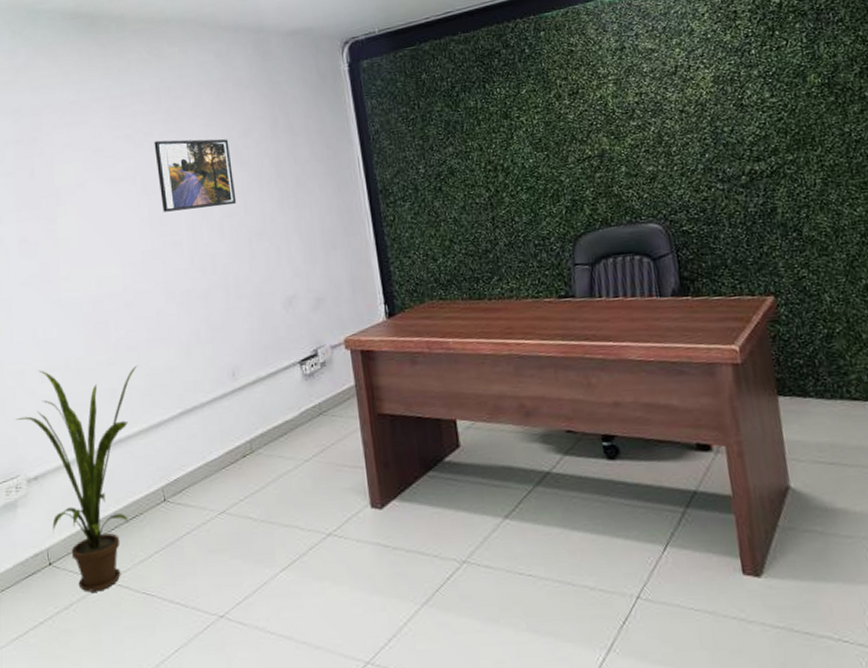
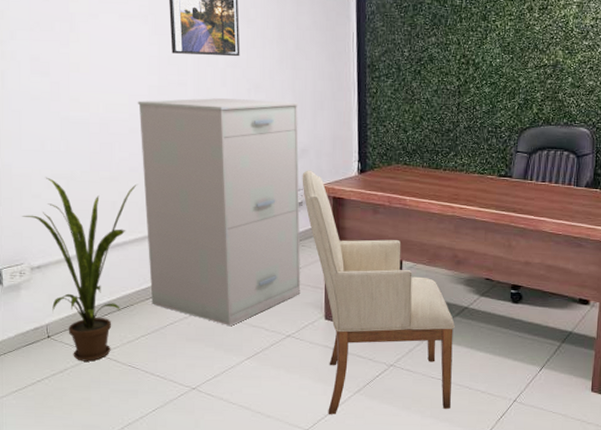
filing cabinet: none [131,245,337,528] -> present [137,98,301,326]
chair: none [321,321,552,638] -> present [302,170,455,414]

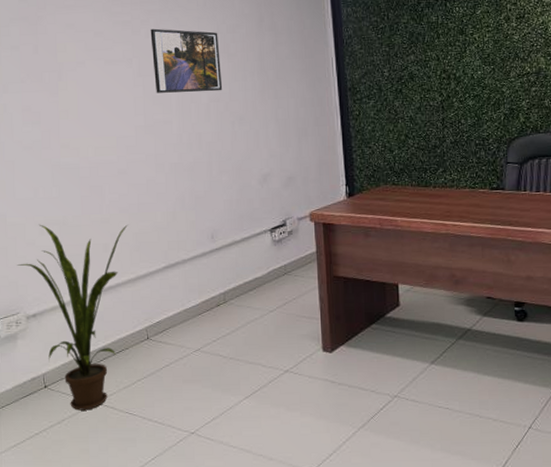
filing cabinet: present [137,98,301,326] -> none [125,131,296,364]
chair: present [302,170,455,414] -> none [290,197,461,453]

